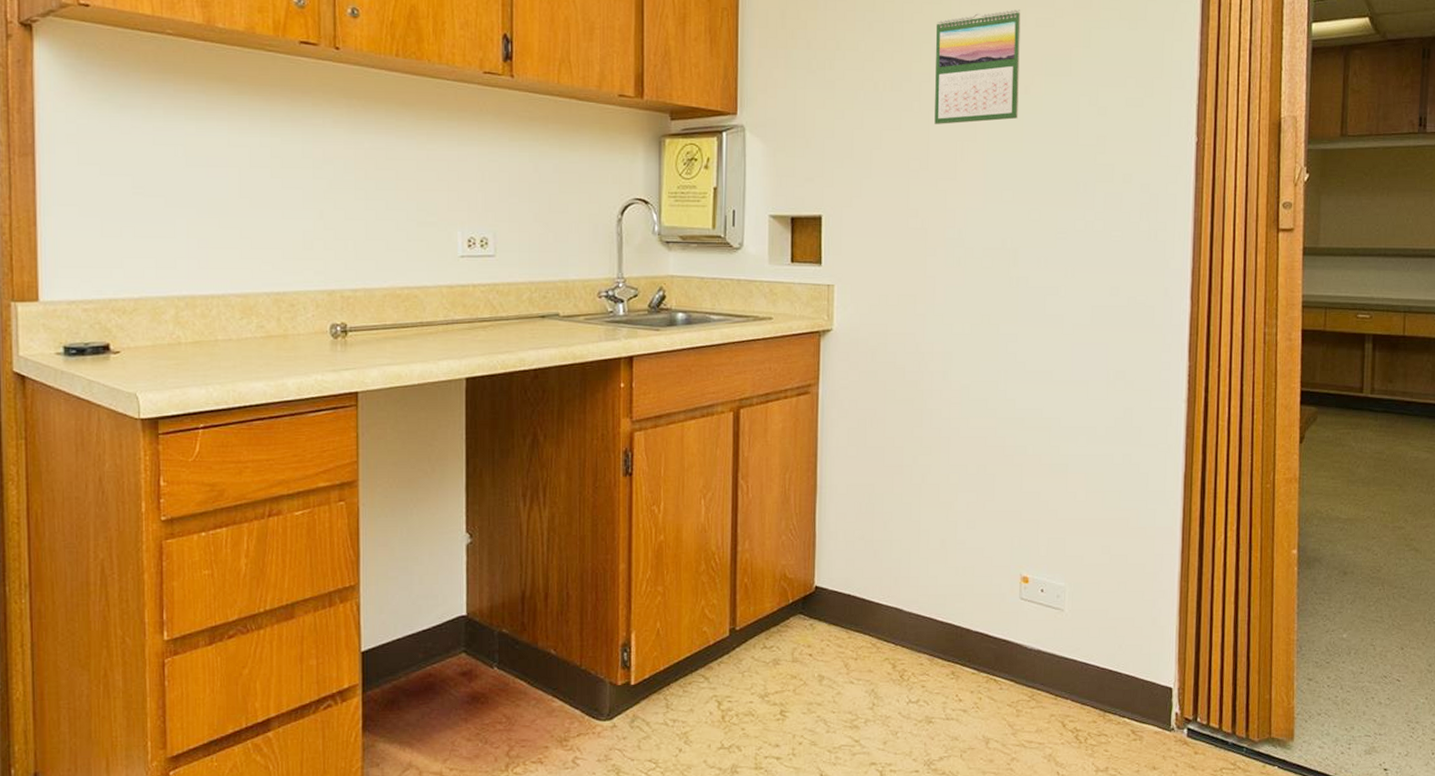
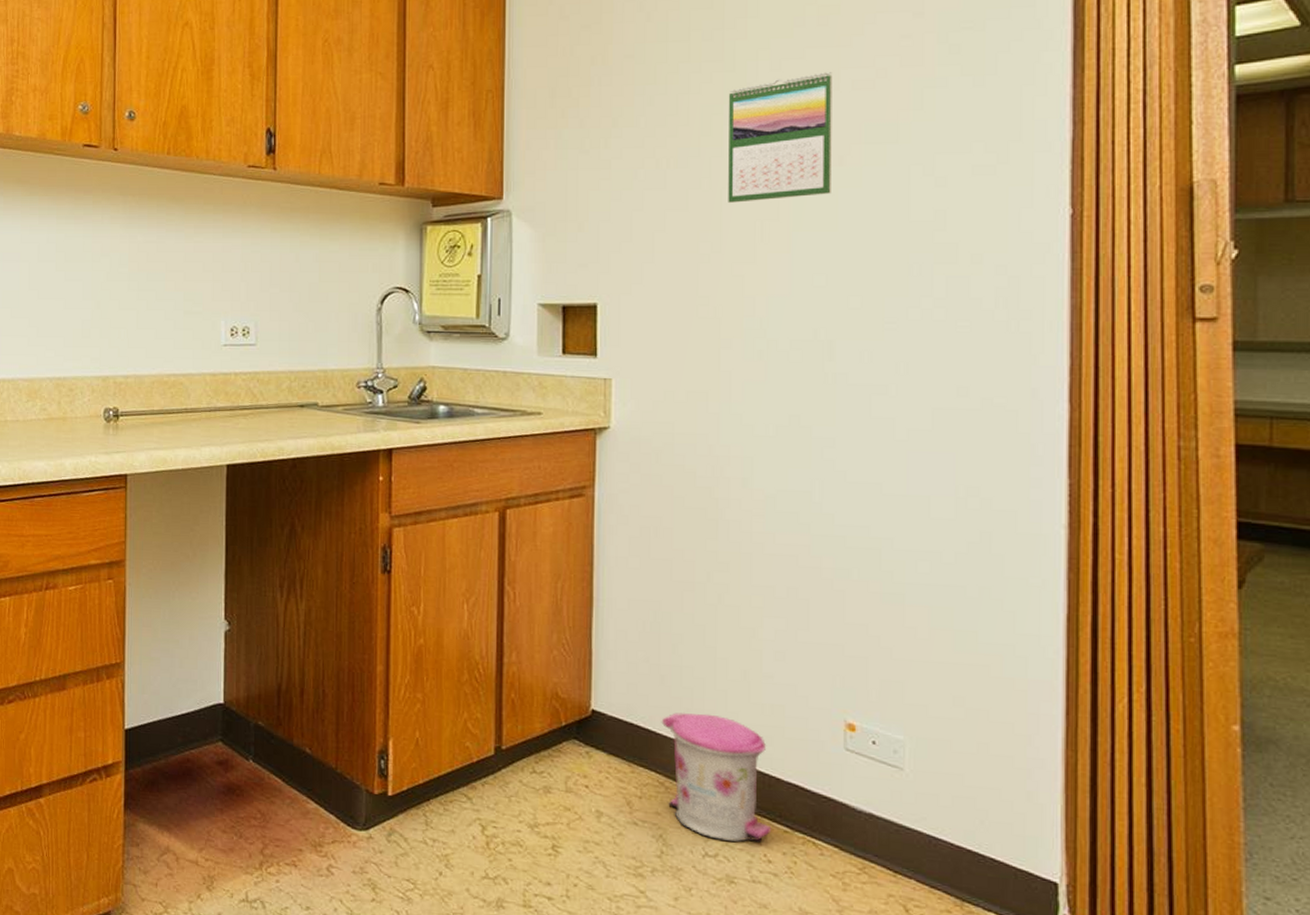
trash can: none [874,580,963,687] -> present [661,712,772,843]

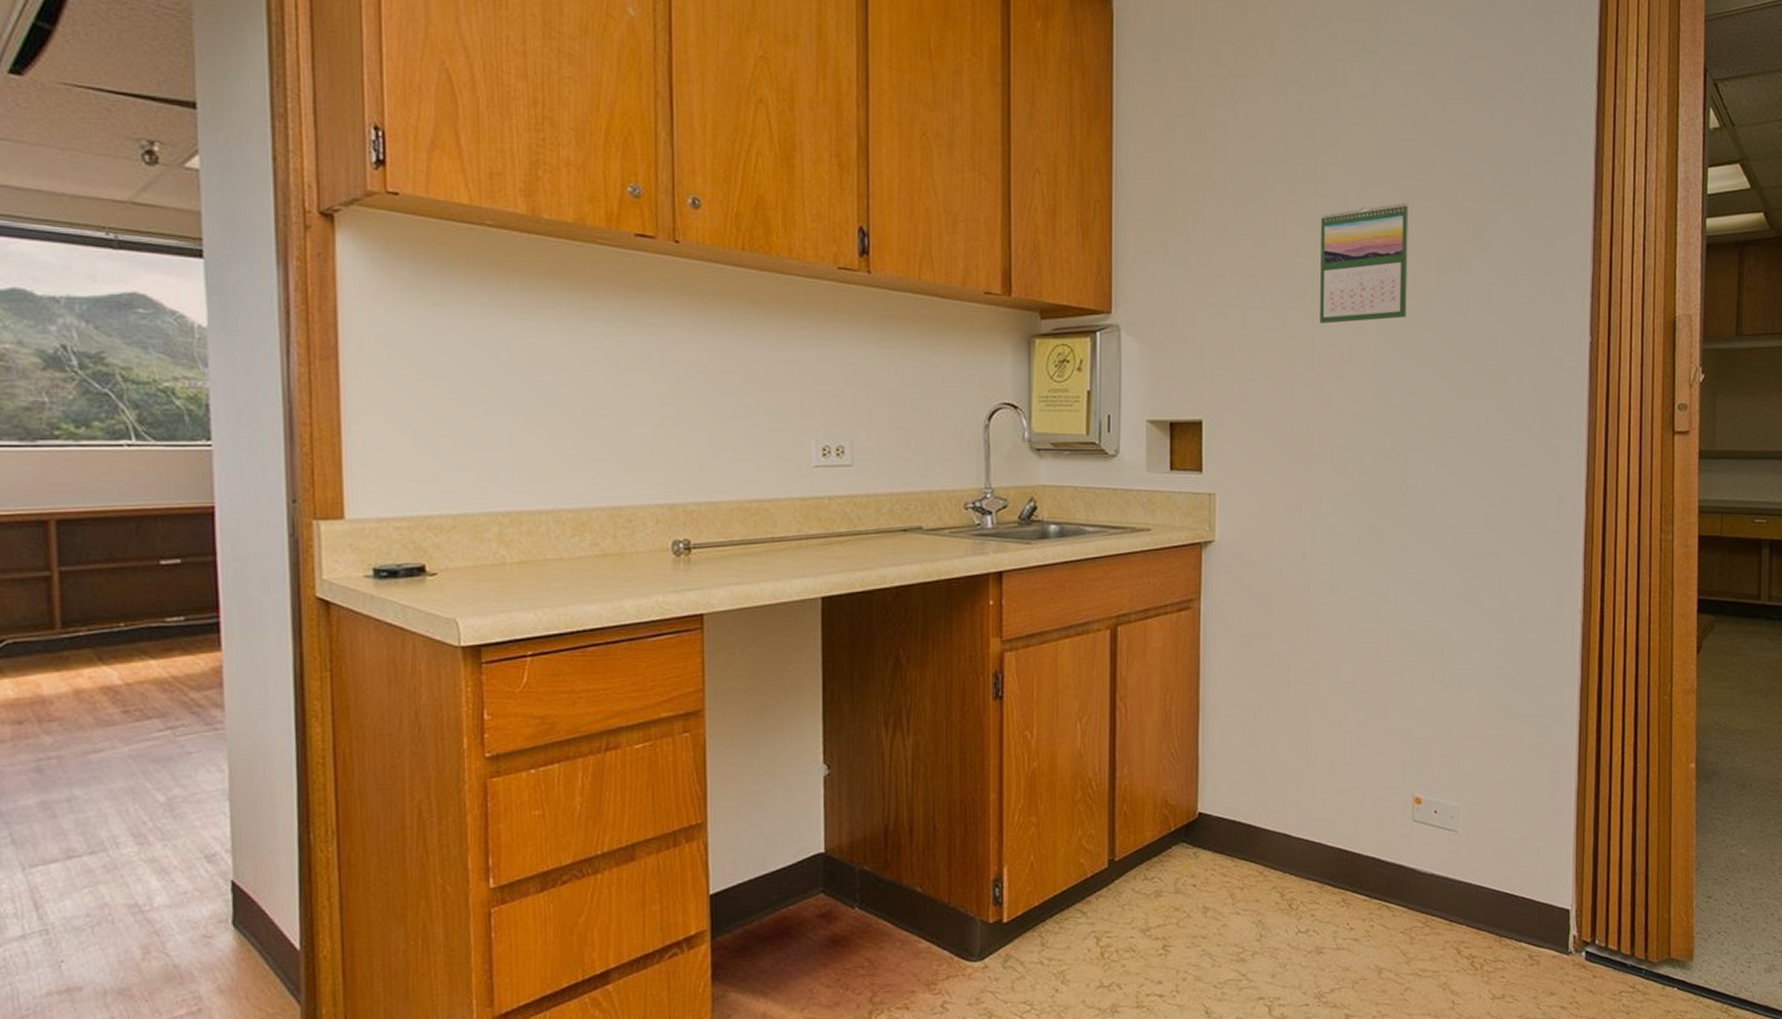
trash can: present [661,712,772,843] -> none [1260,803,1354,917]

